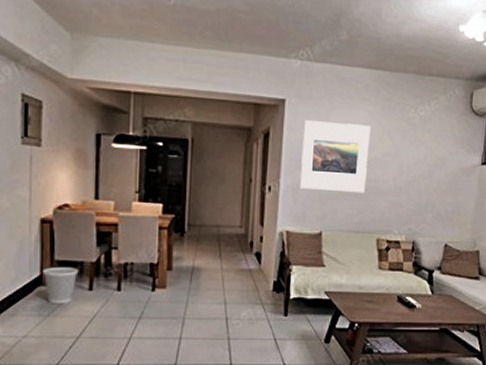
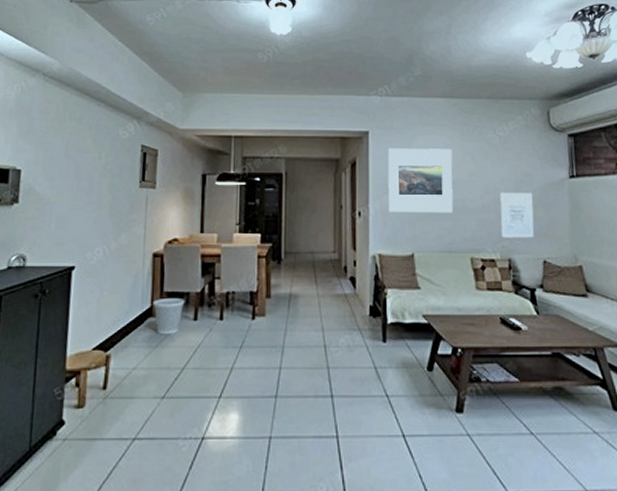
wall art: none [409,174,444,222] -> present [500,192,534,238]

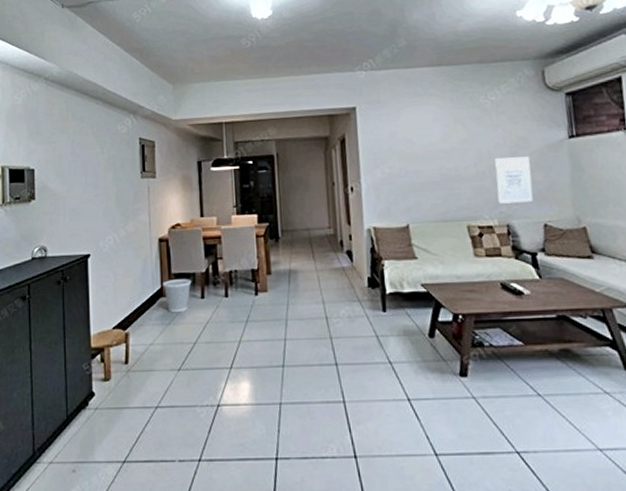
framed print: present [387,147,454,213] -> none [377,118,447,186]

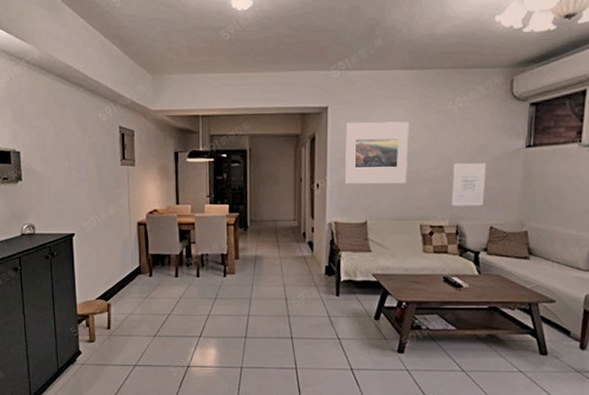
wastebasket: present [163,279,192,313] -> none [141,260,167,289]
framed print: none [377,118,447,186] -> present [345,121,409,184]

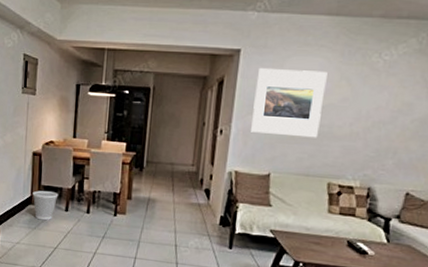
wastebasket: none [141,260,167,289] -> present [32,190,59,221]
wall art: present [451,162,486,206] -> none [365,120,409,169]

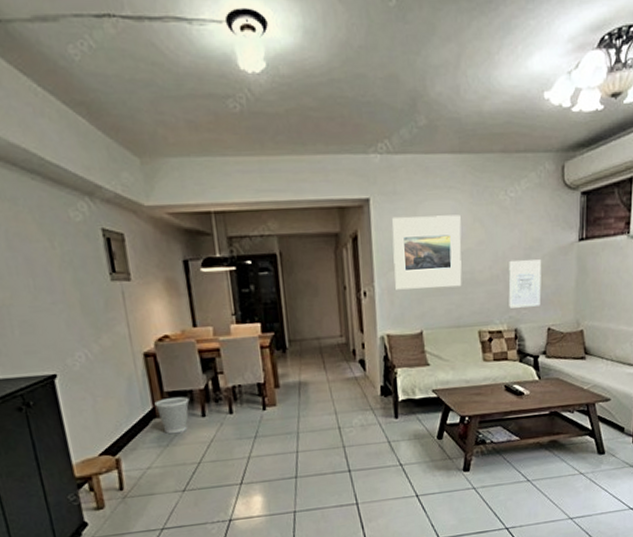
wall art: none [365,120,409,169] -> present [508,259,541,308]

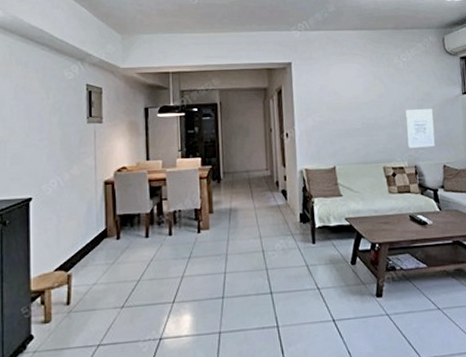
wastebasket: present [154,397,190,434] -> none [107,219,137,253]
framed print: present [392,214,462,290] -> none [309,74,367,132]

